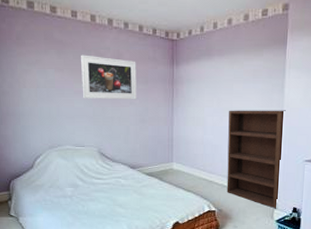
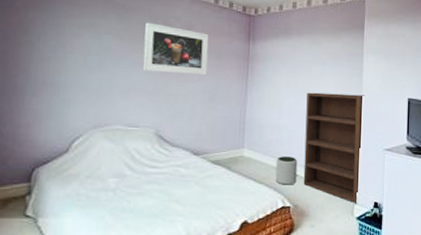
plant pot: none [201,168,221,193] -> present [275,156,298,185]

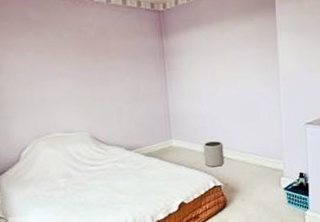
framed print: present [143,22,209,76] -> none [62,33,127,81]
bookcase: present [303,92,365,204] -> none [224,74,284,176]

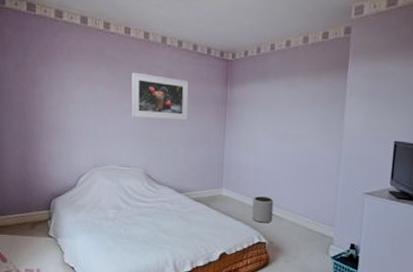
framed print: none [62,33,127,81] -> present [131,72,189,121]

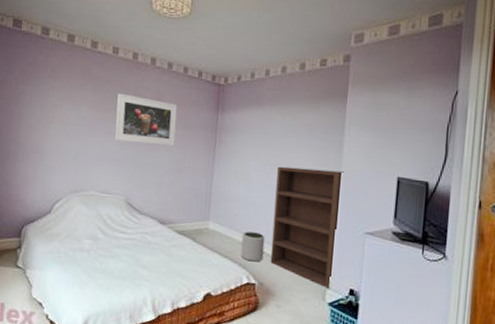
bookcase: none [279,135,345,244] -> present [270,166,344,289]

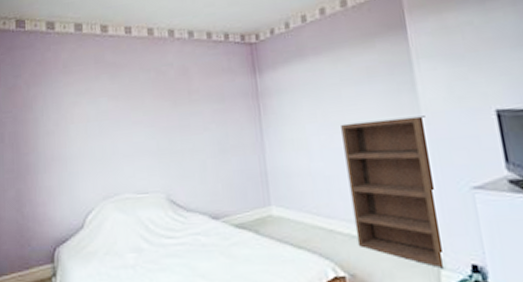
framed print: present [115,93,178,147] -> none [138,75,212,130]
plant pot: present [240,231,265,262] -> none [315,210,349,249]

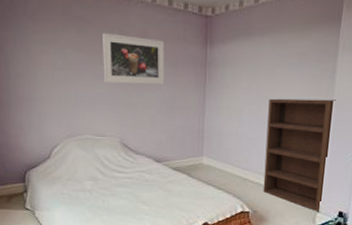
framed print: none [138,75,212,130] -> present [102,33,165,85]

